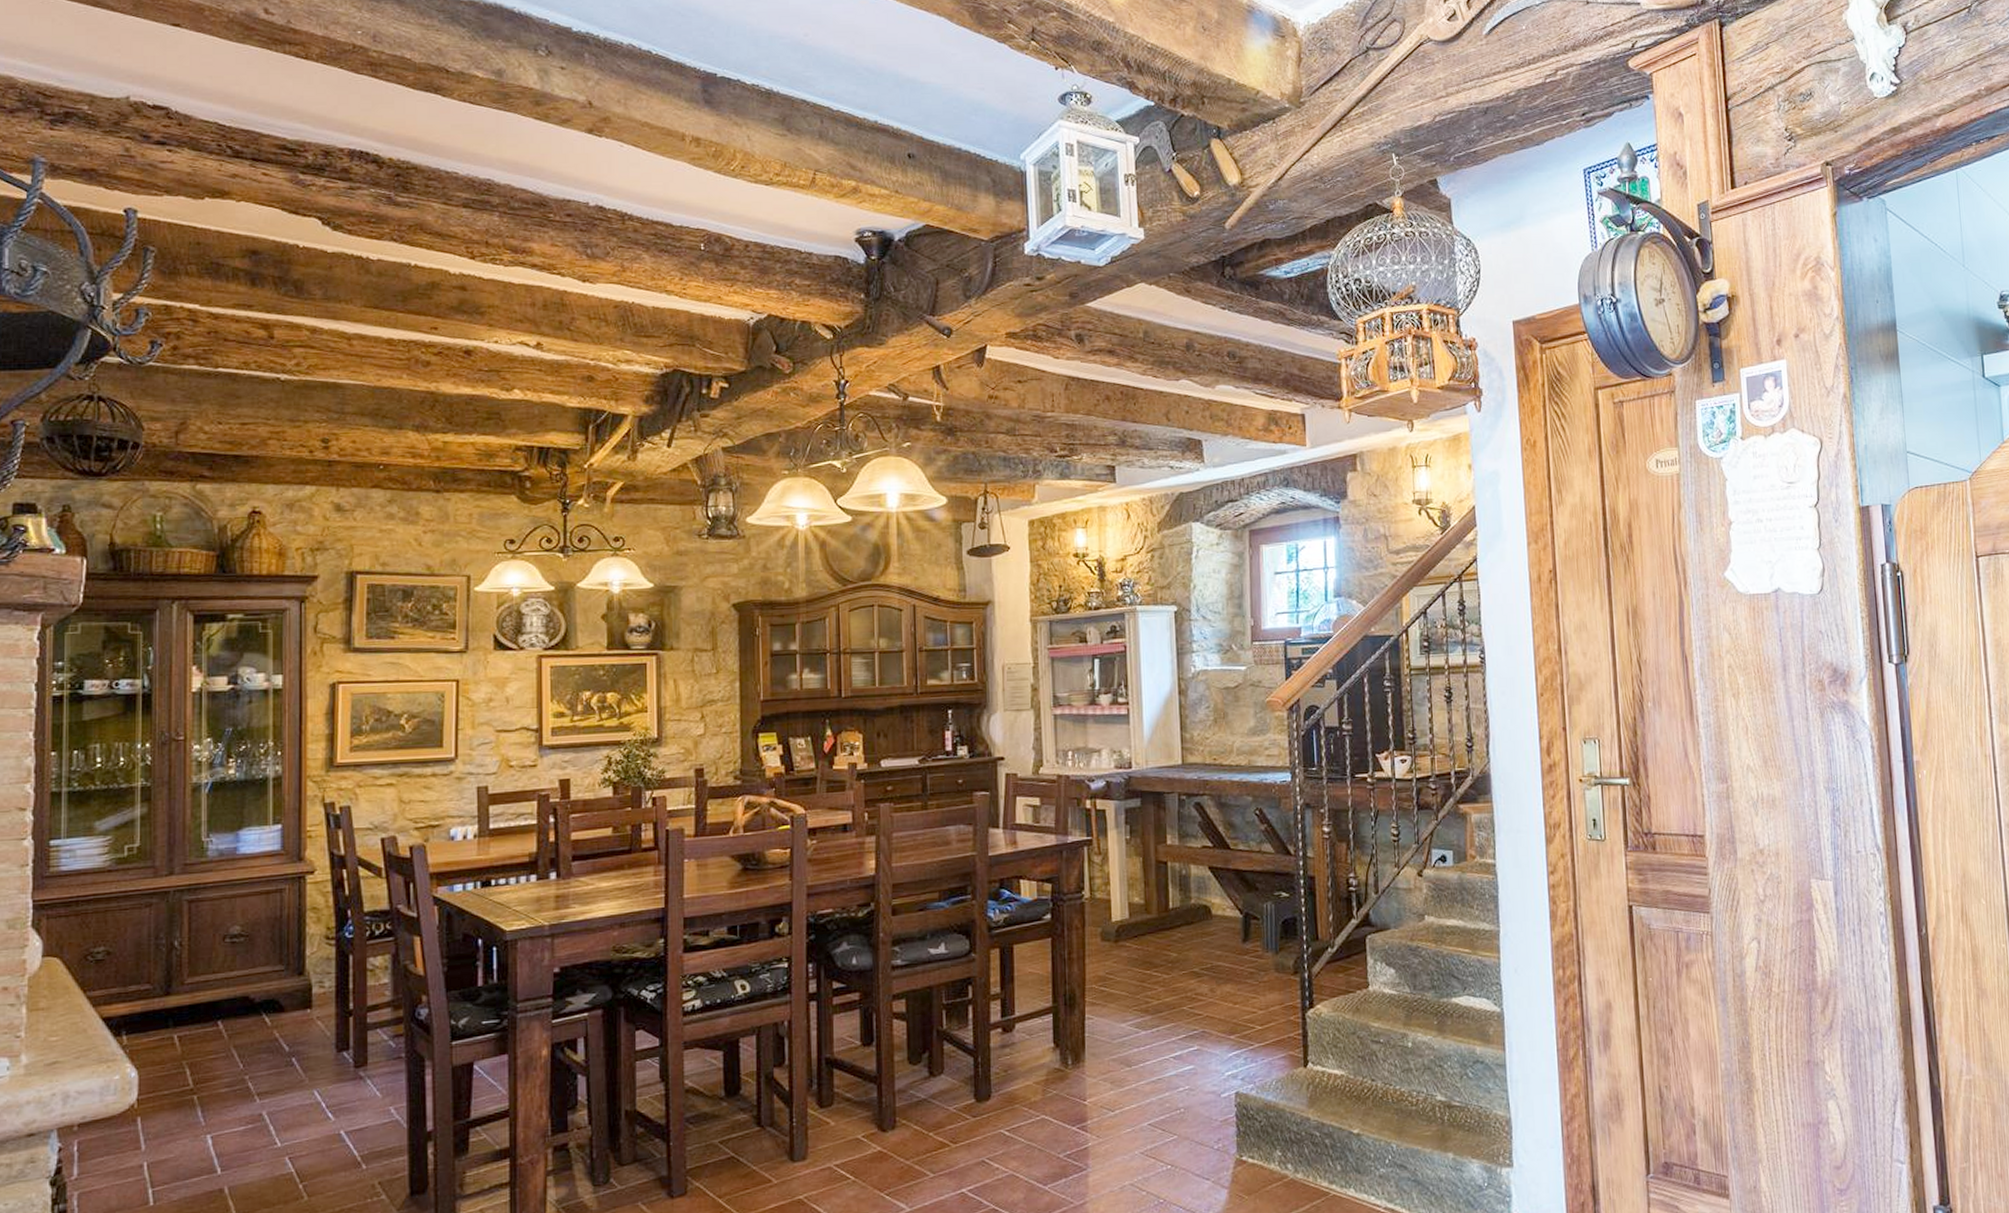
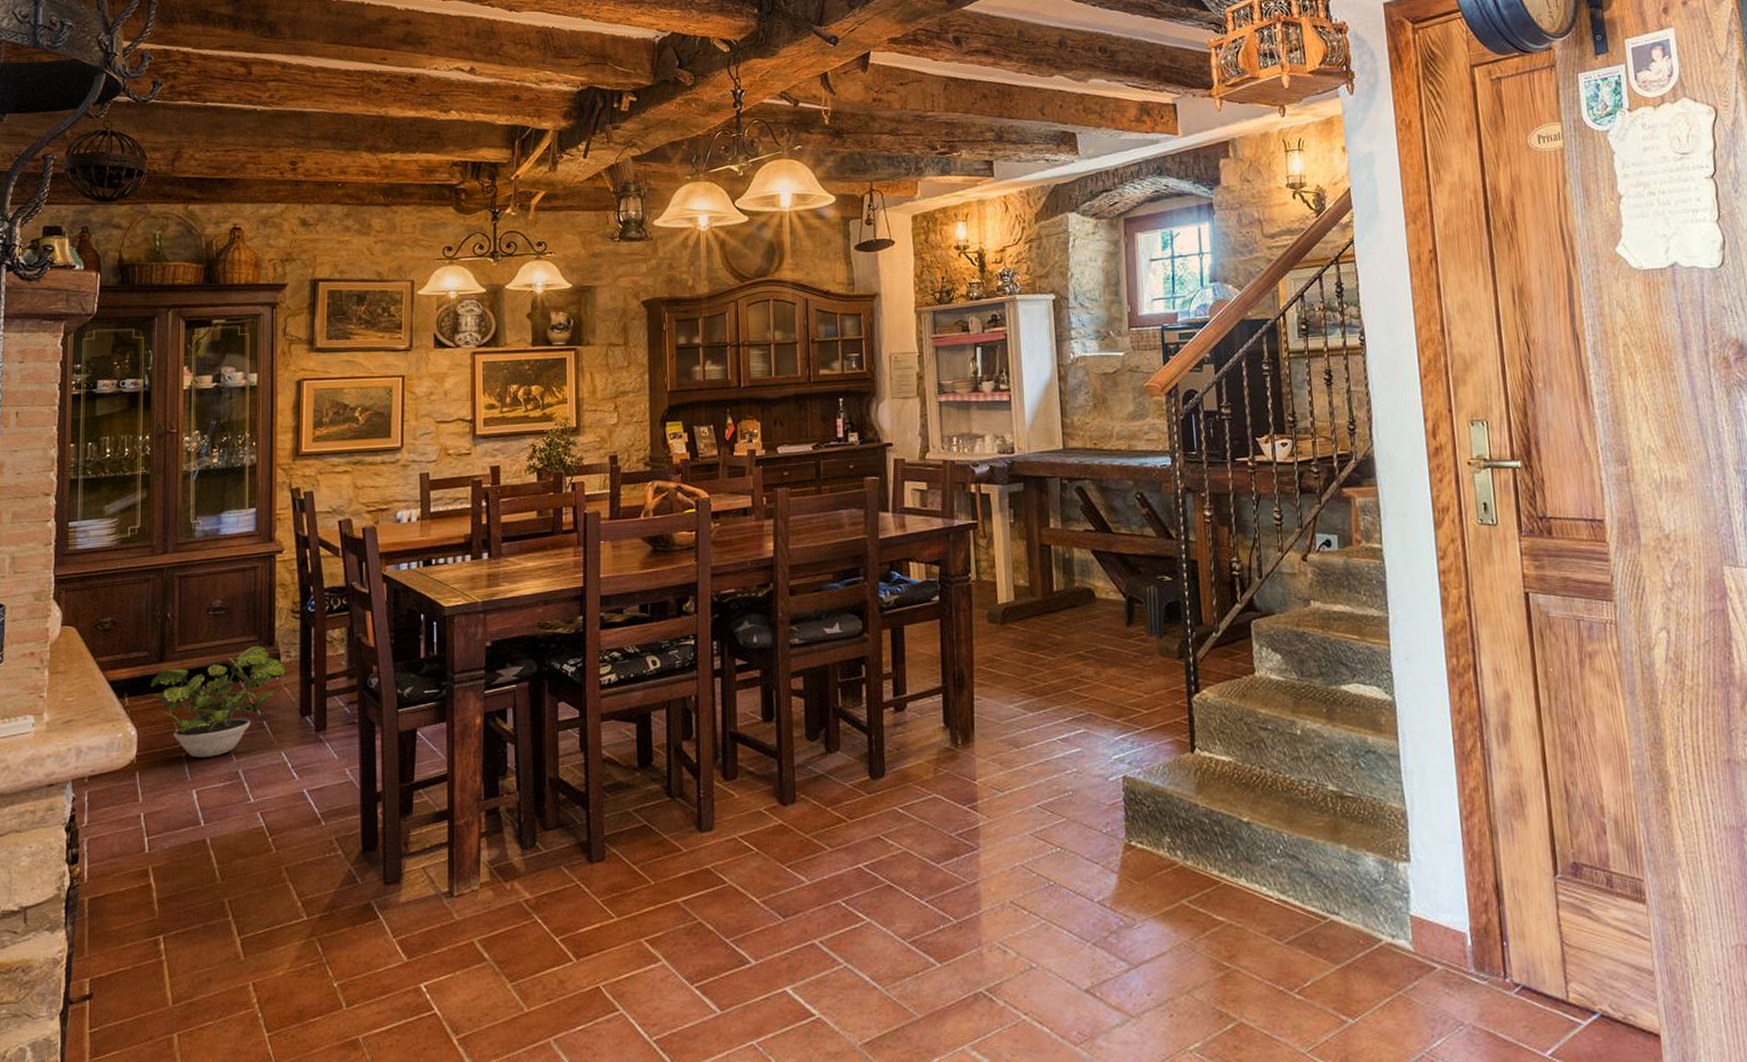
potted plant: none [154,975,318,1100] -> present [151,645,285,758]

